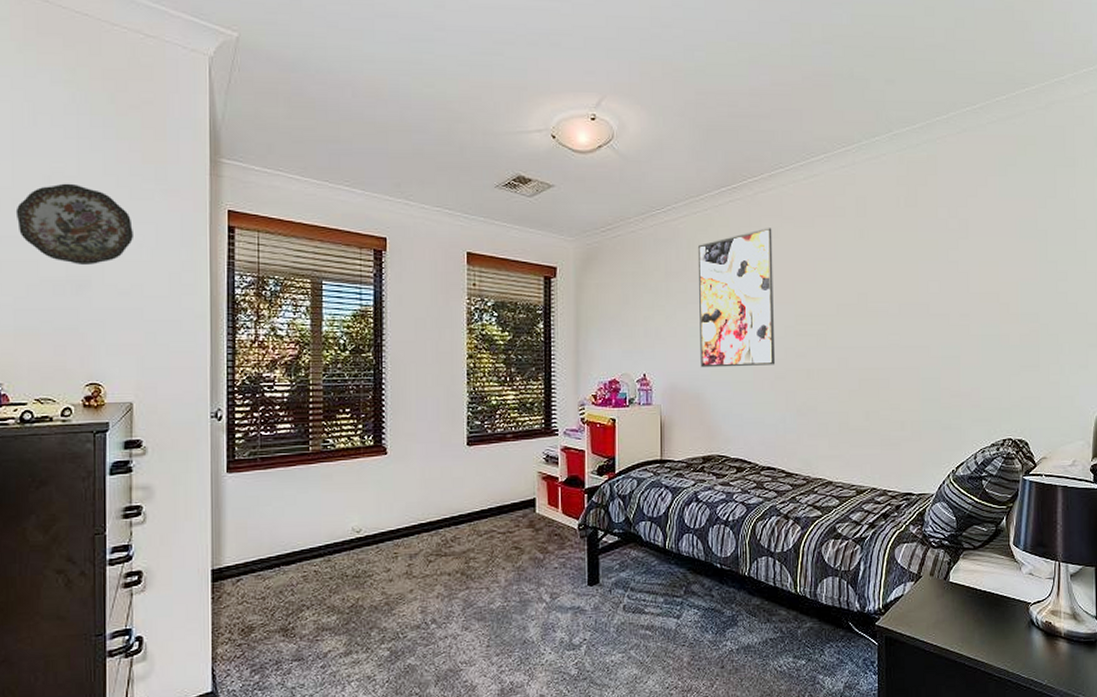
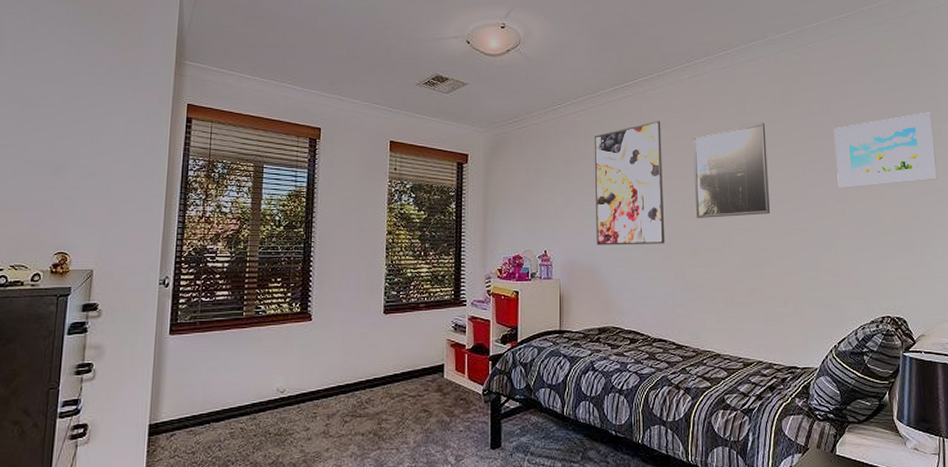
decorative plate: present [15,183,133,264] -> none [11,81,107,149]
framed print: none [807,230,889,336] -> present [693,123,770,218]
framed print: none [961,216,1069,301] -> present [833,112,937,188]

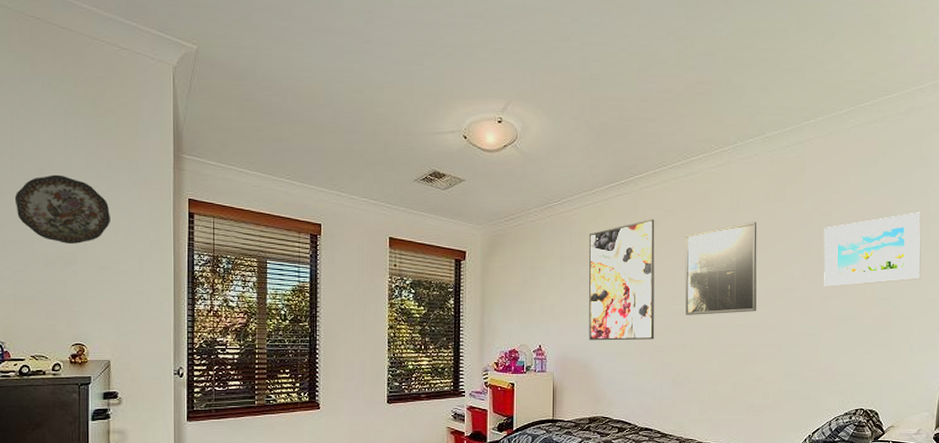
decorative plate: none [11,81,107,149] -> present [14,174,110,244]

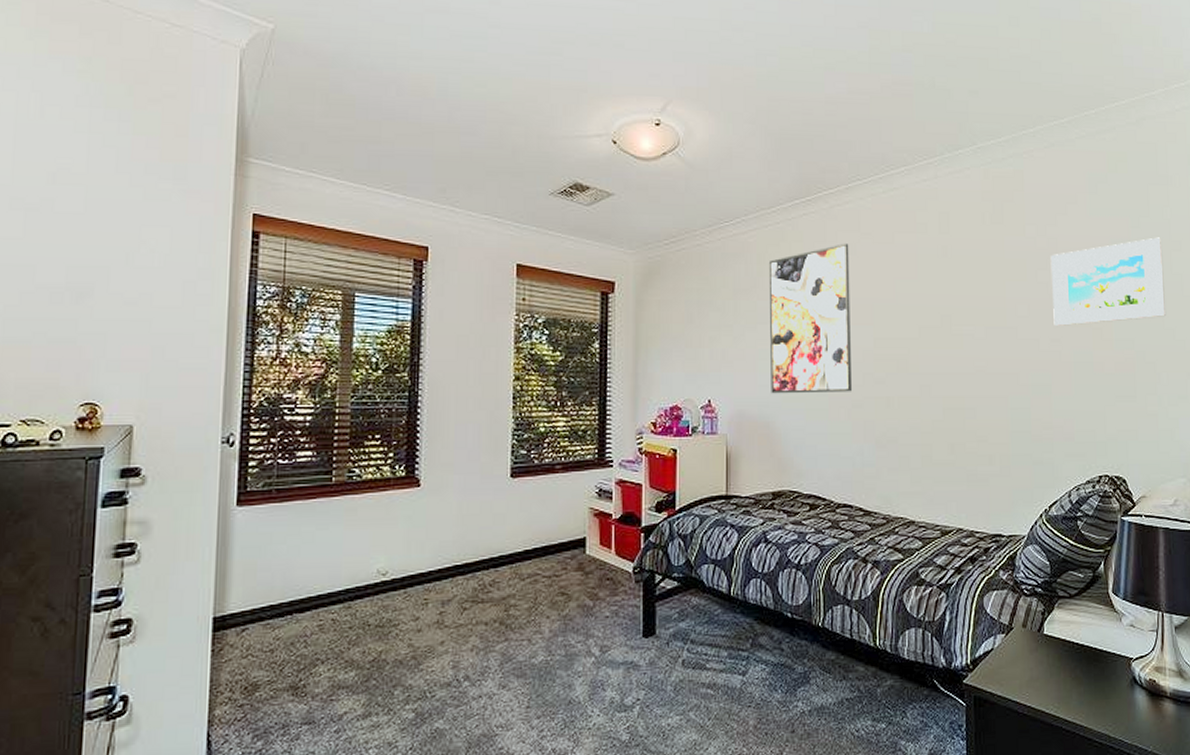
decorative plate: present [14,174,110,244] -> none [13,181,145,270]
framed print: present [685,222,757,315] -> none [886,248,975,361]

